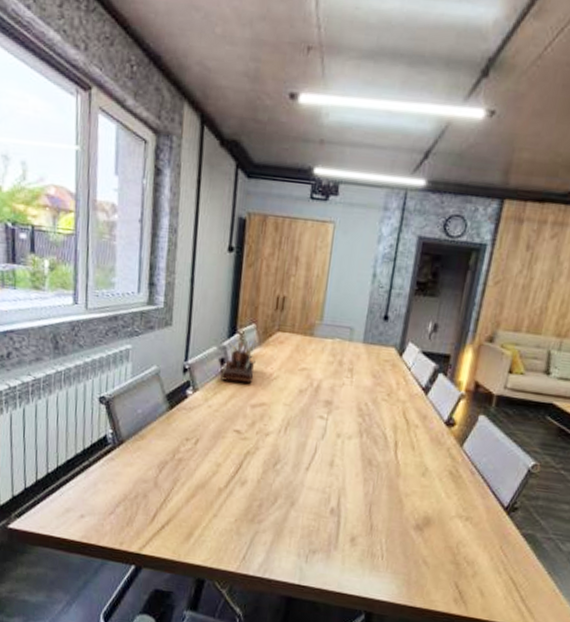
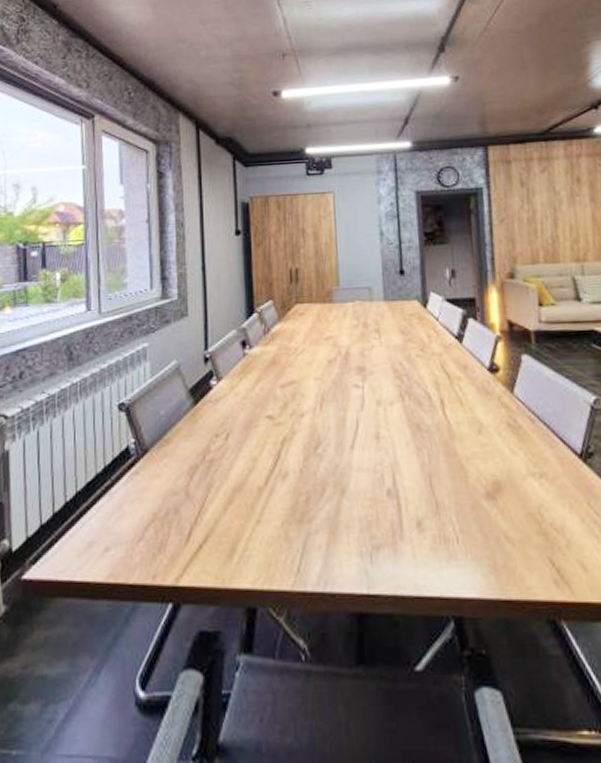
desk organizer: present [221,340,256,384] -> none [244,317,278,364]

